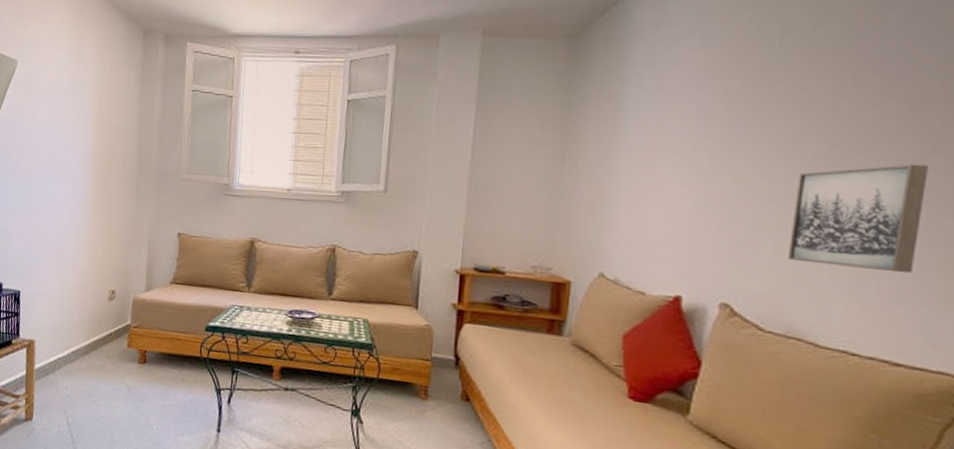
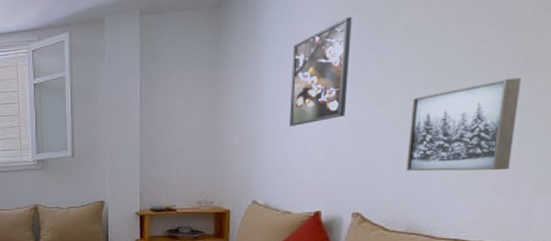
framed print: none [650,69,732,189] -> present [289,17,352,126]

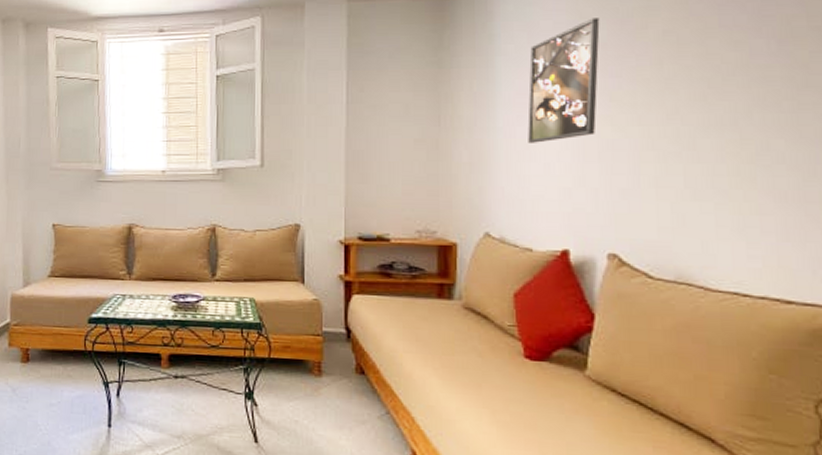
wall art: present [405,77,521,172] -> none [670,99,801,210]

